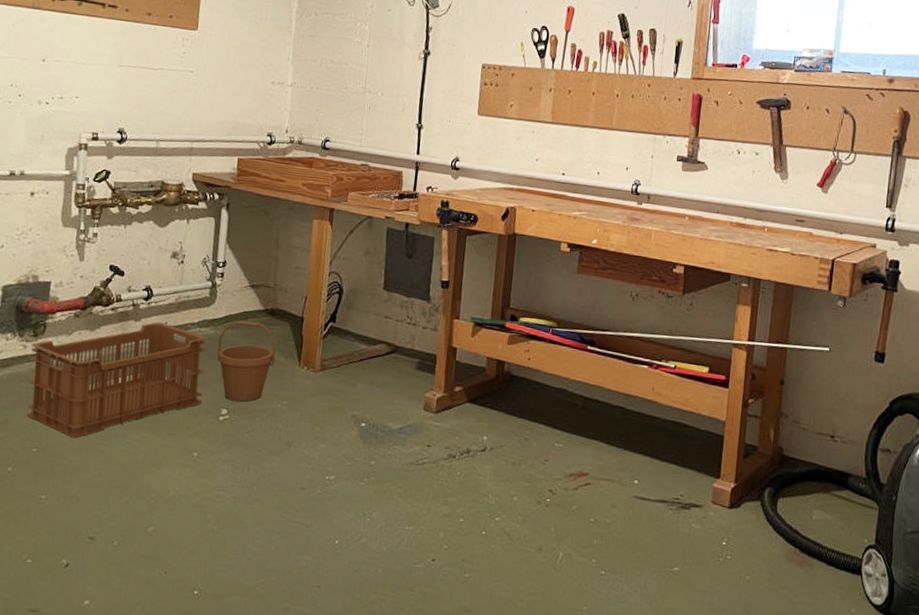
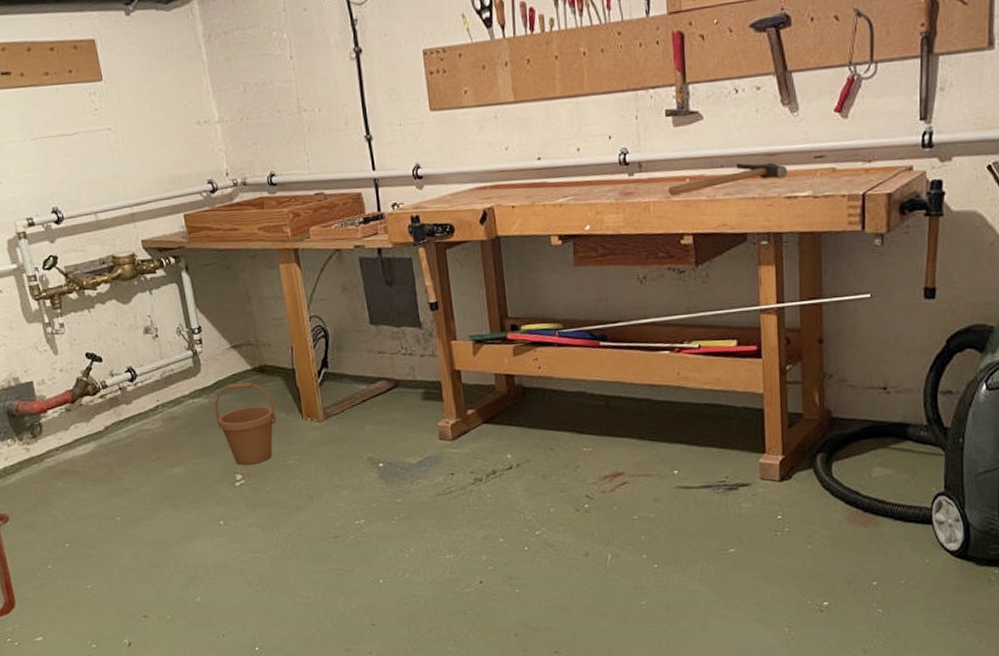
plastic crate: present [26,322,207,438] -> none [33,401,215,527]
claw hammer: none [669,212,773,233] -> present [668,163,788,196]

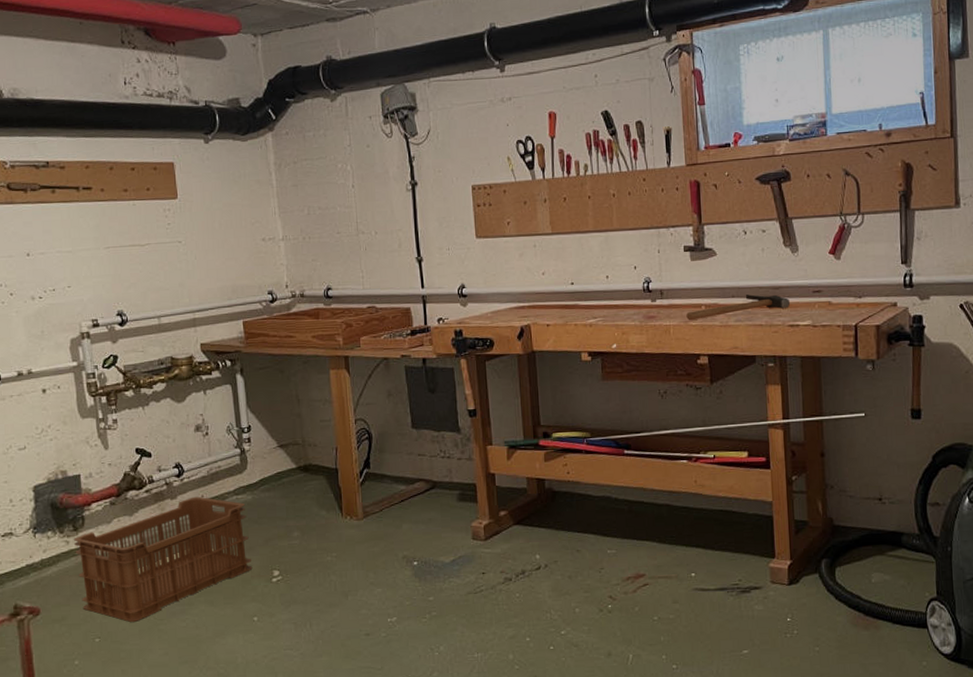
plastic crate: none [33,401,215,527] -> present [73,496,253,622]
bucket: present [214,382,277,465] -> none [258,480,318,561]

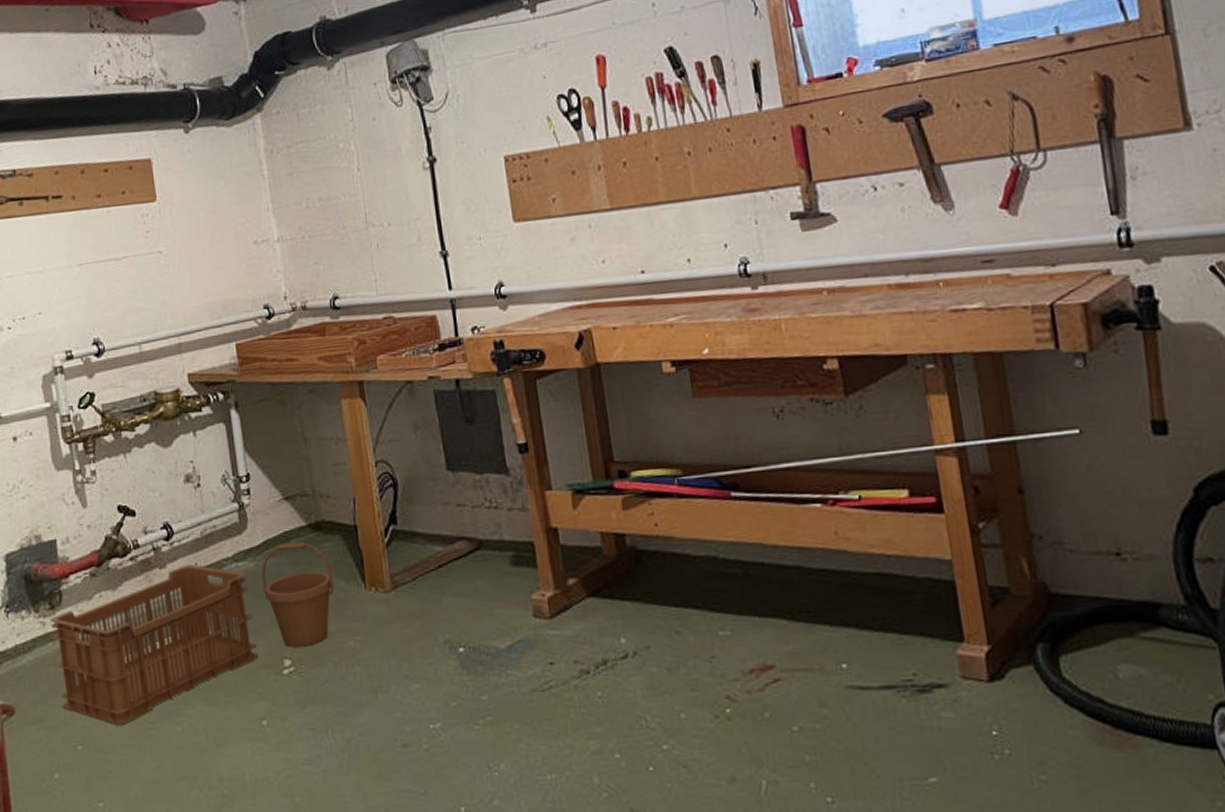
bucket: none [258,480,318,561] -> present [261,542,335,647]
claw hammer: present [686,294,791,321] -> none [801,270,950,312]

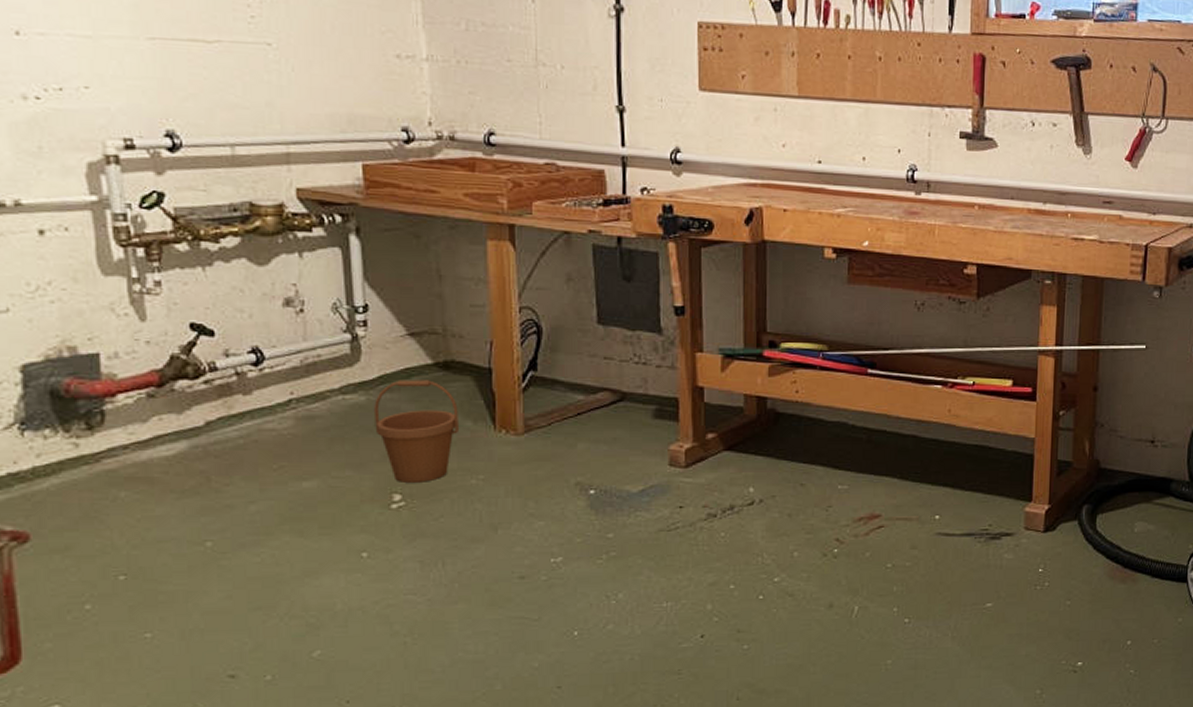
plastic crate: present [50,564,259,725] -> none [86,393,363,555]

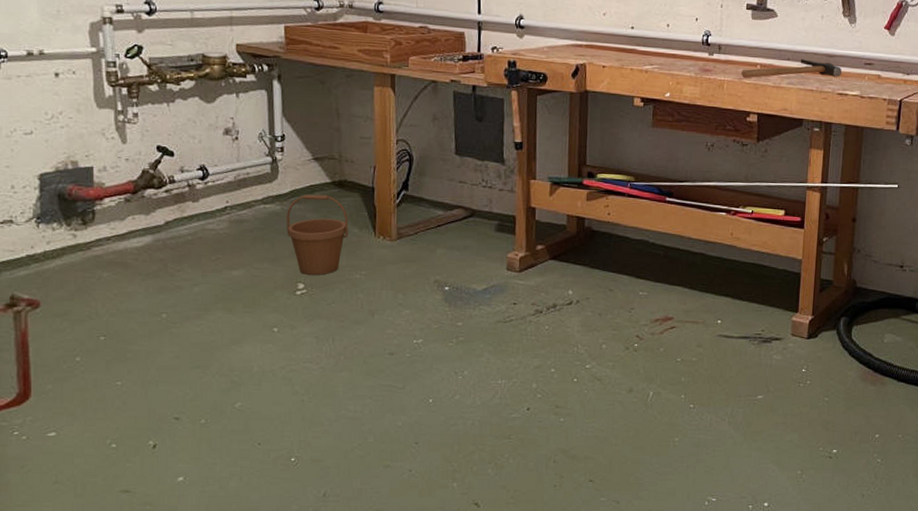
claw hammer: none [955,198,1077,222] -> present [741,59,843,79]

